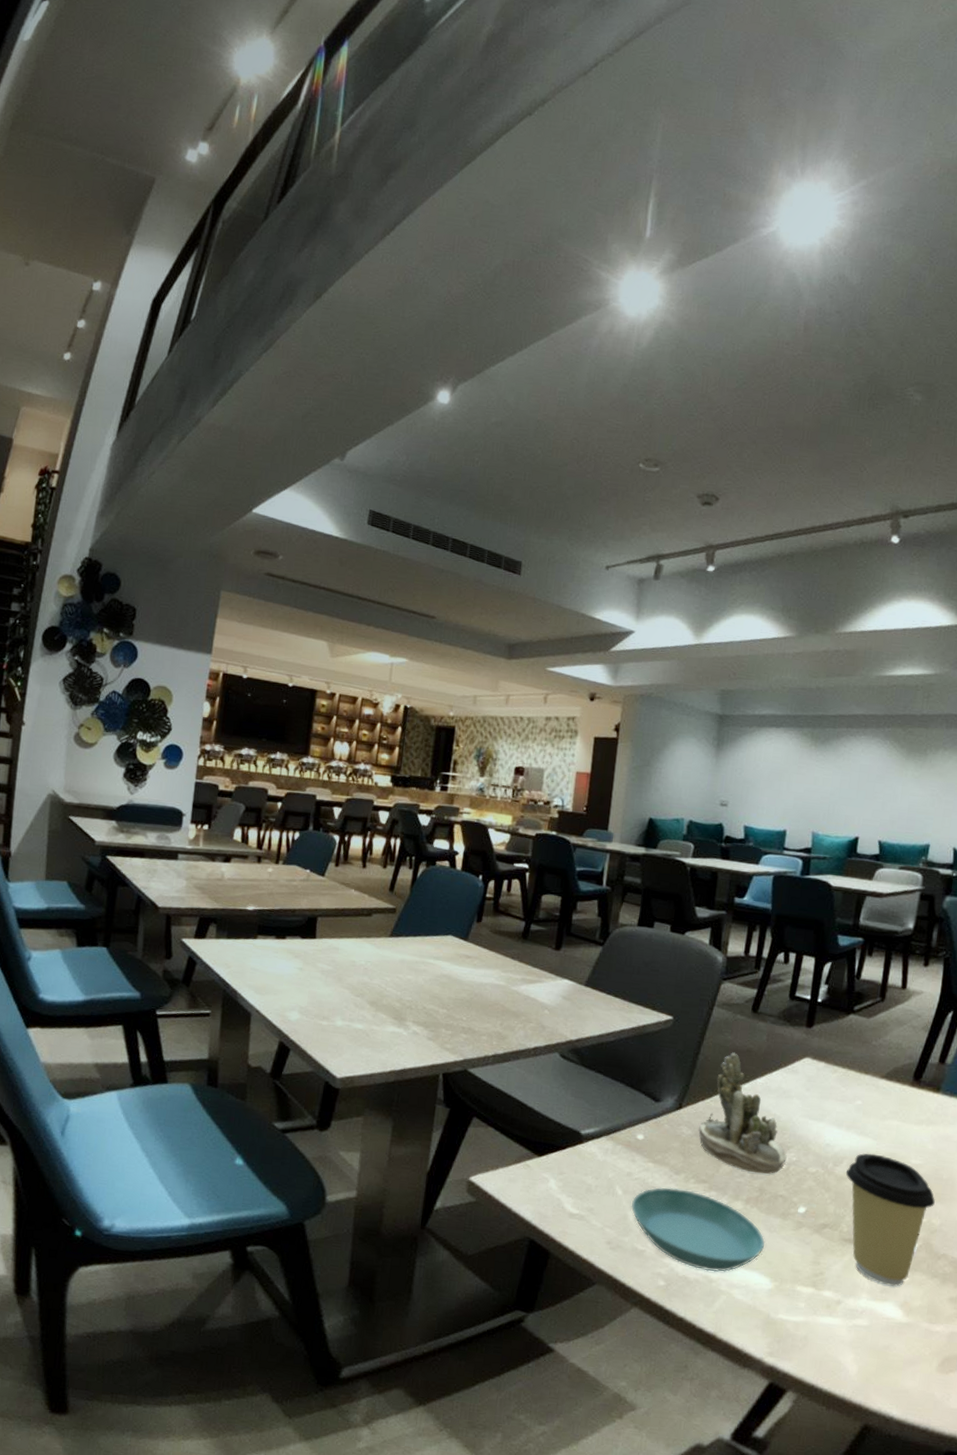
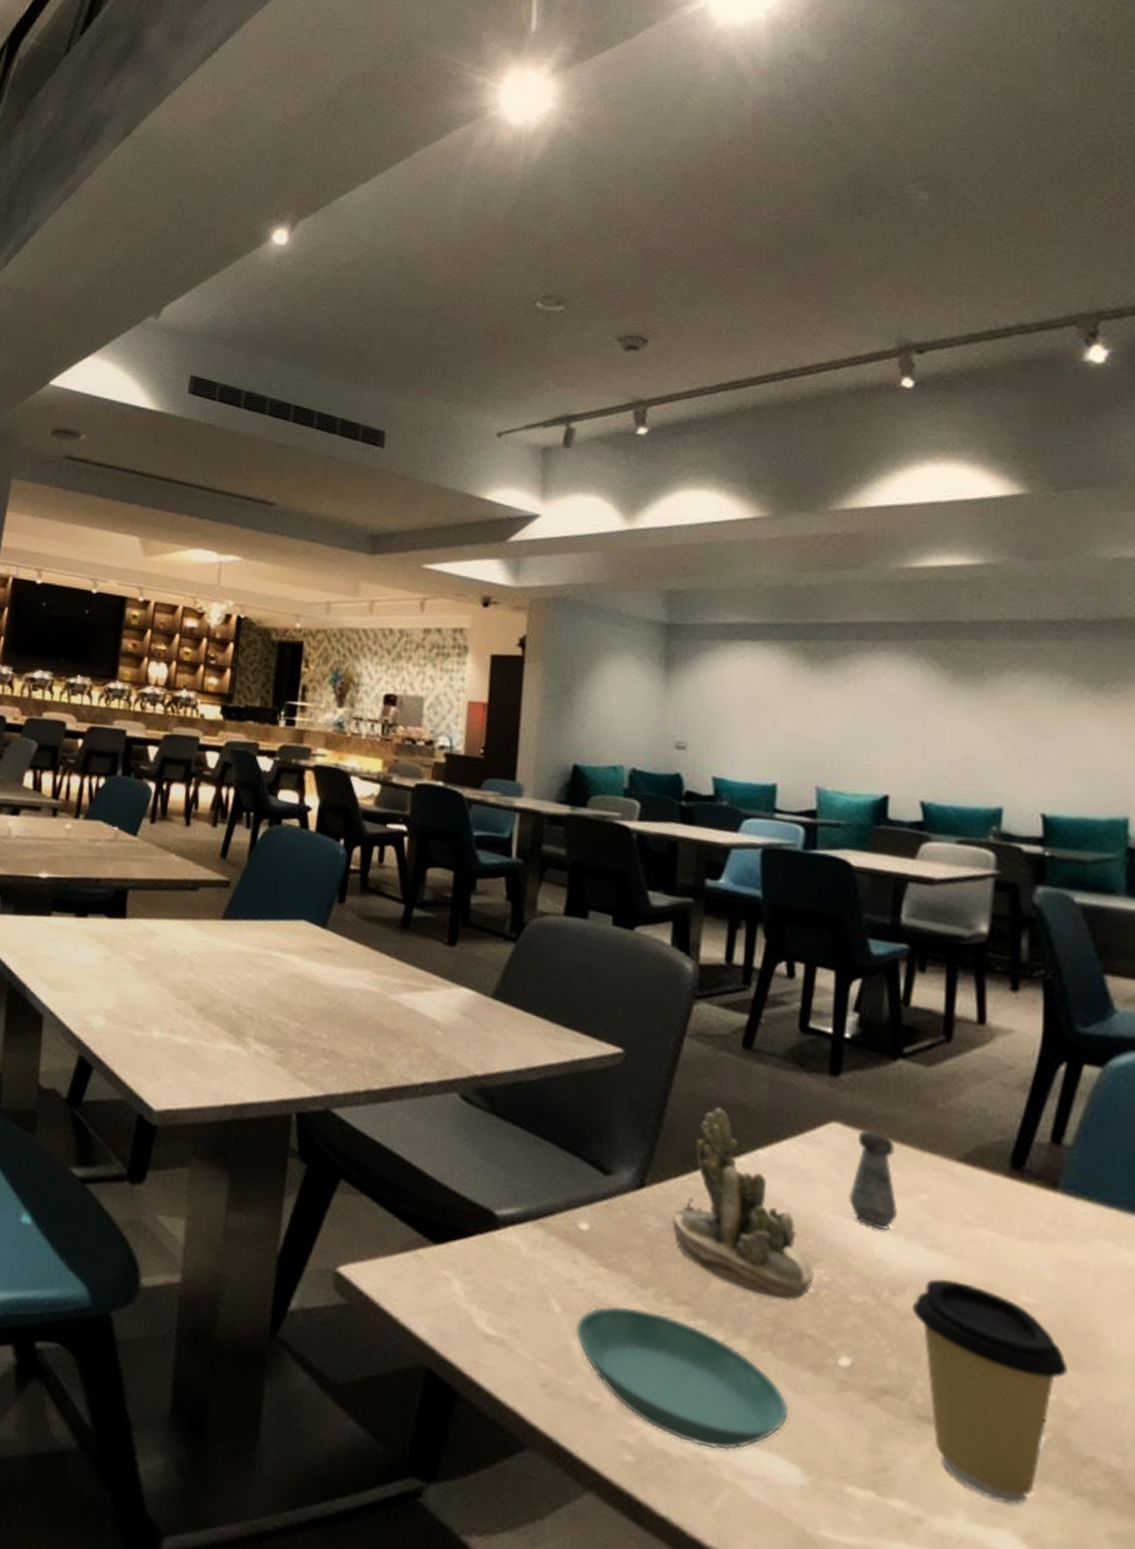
salt shaker: none [812,1061,843,1126] -> present [849,1129,897,1231]

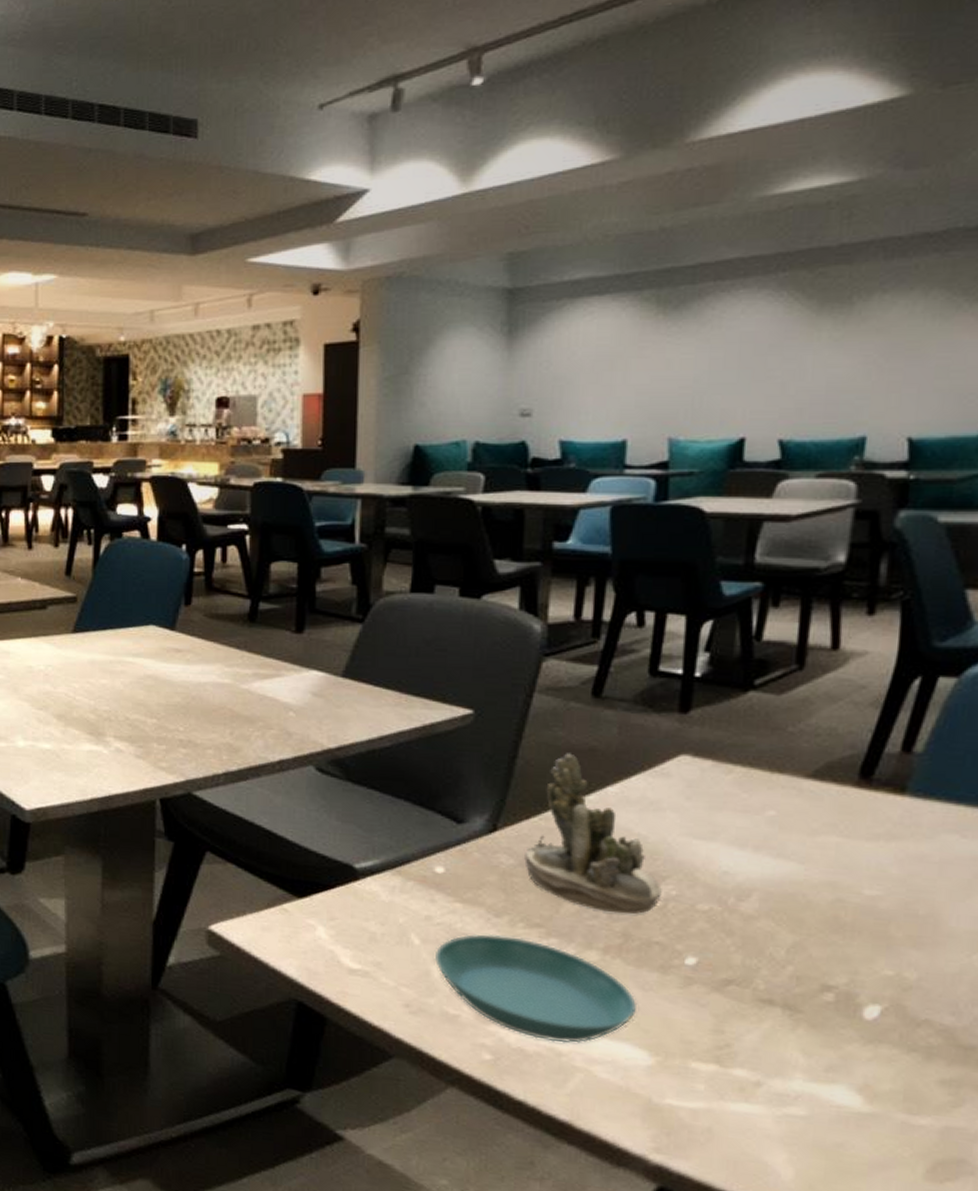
salt shaker: present [849,1129,897,1231] -> none [697,758,745,847]
coffee cup: present [911,1279,1067,1505] -> none [756,882,907,1065]

